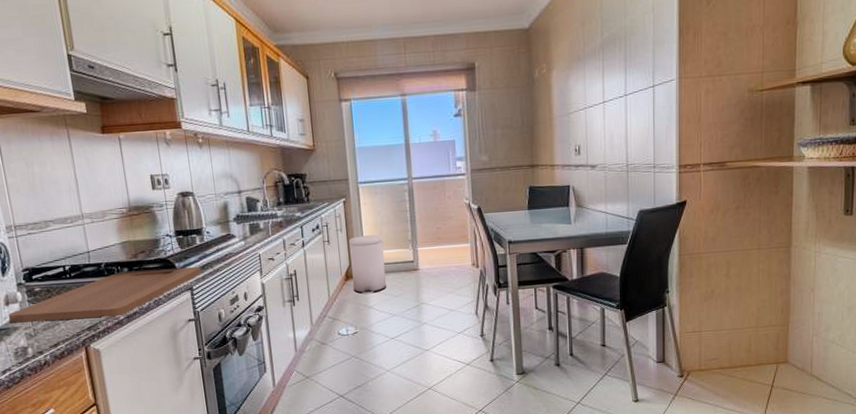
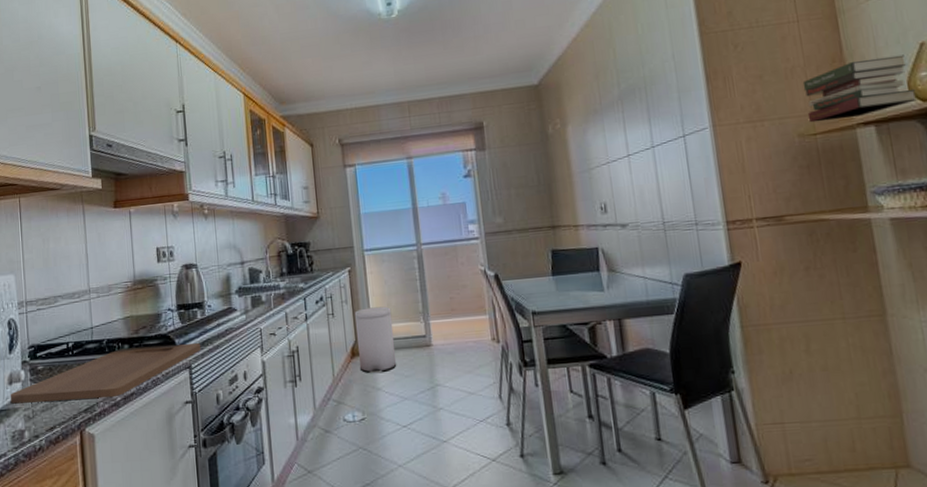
books: none [759,21,849,80] -> present [802,54,916,123]

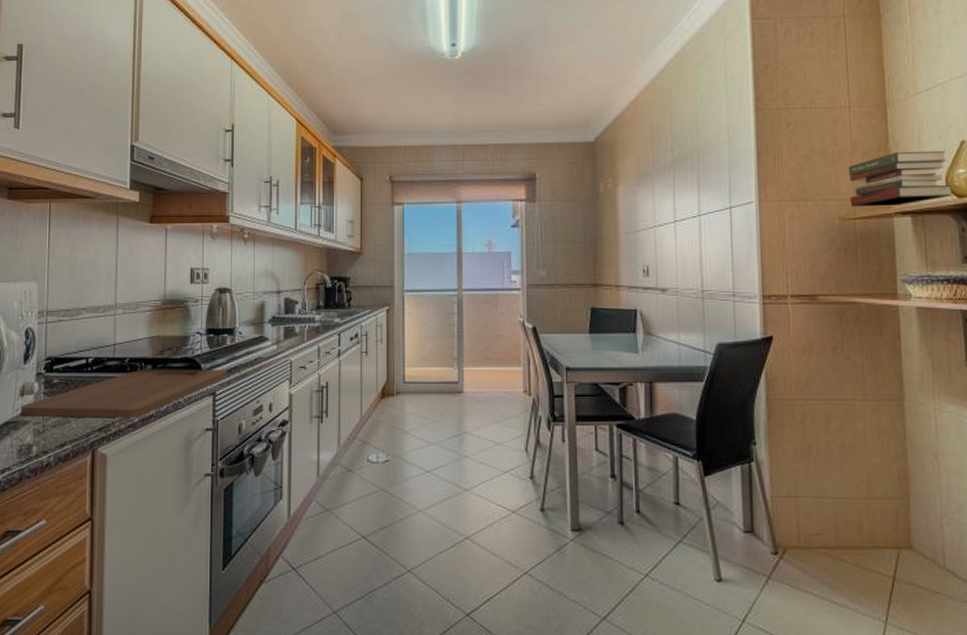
pedal bin: present [354,306,397,374] -> none [388,349,426,416]

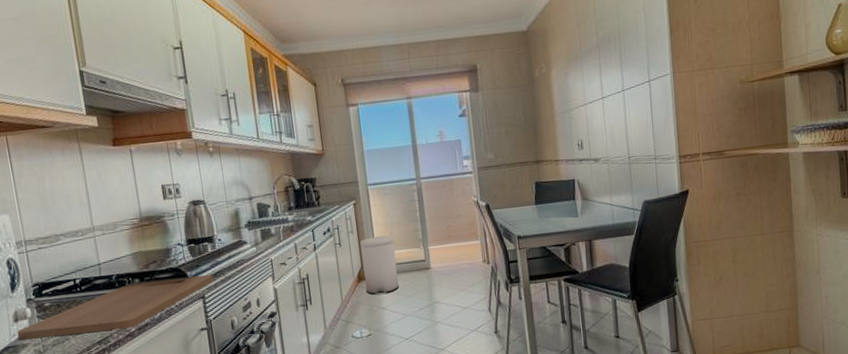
pedal bin: none [388,349,426,416] -> present [359,235,400,296]
books: present [848,150,953,207] -> none [746,14,832,71]

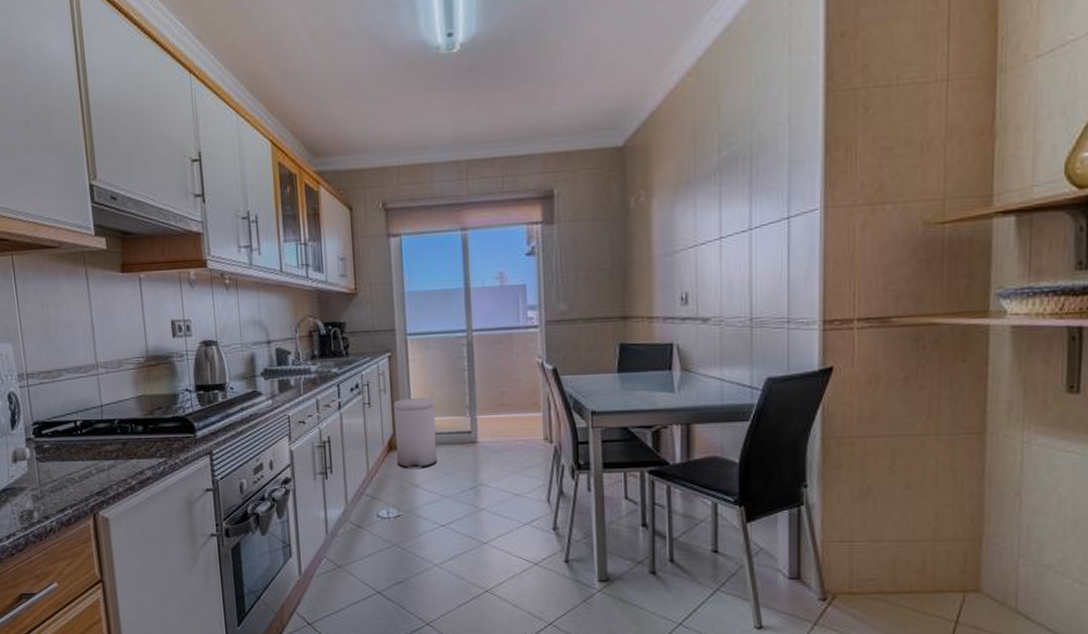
cutting board: present [17,275,214,340] -> none [15,428,223,483]

